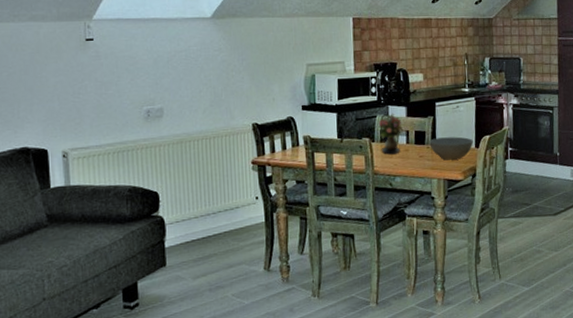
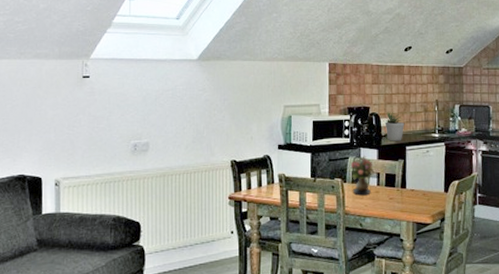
potted plant: none [412,66,434,98] -> present [384,111,405,141]
bowl: present [429,136,474,160] -> none [399,180,443,203]

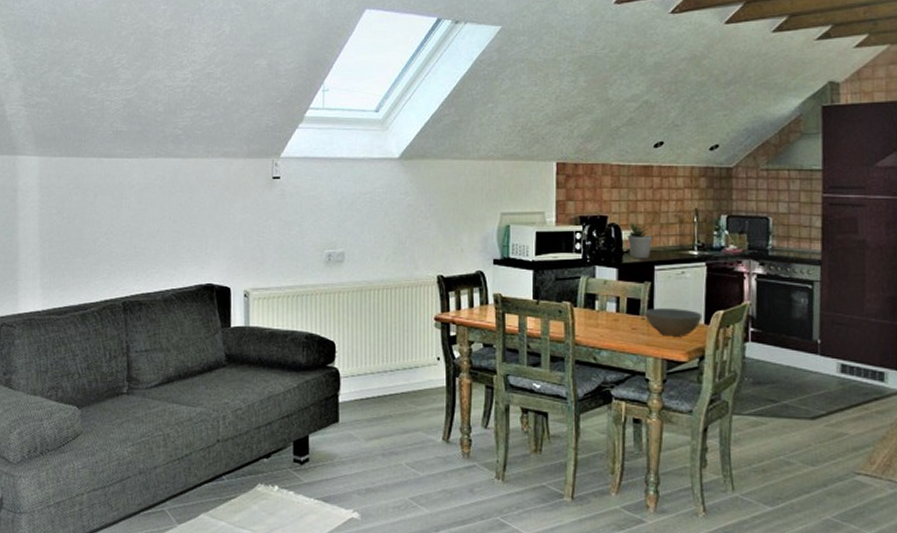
bouquet: present [350,155,375,196] -> none [582,274,613,324]
bowl: none [399,180,443,203] -> present [645,308,703,337]

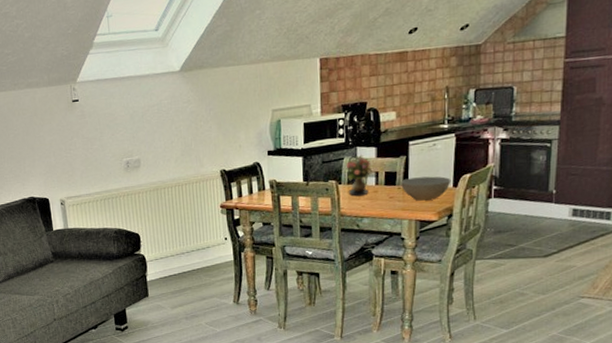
bouquet: none [582,274,613,324] -> present [345,154,373,197]
potted plant: present [626,221,653,259] -> none [384,104,408,137]

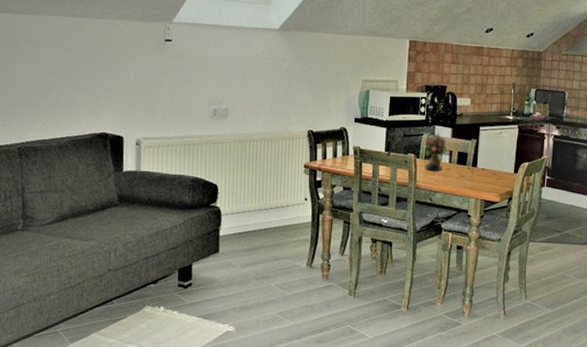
bowl: present [401,176,451,201] -> none [471,160,513,182]

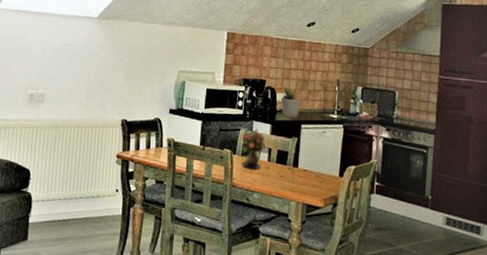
potted plant: none [460,91,481,121] -> present [280,86,302,118]

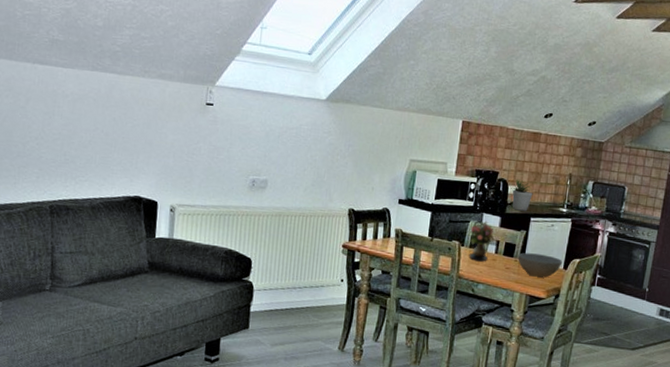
bowl: none [291,160,338,186] -> present [518,252,563,278]

